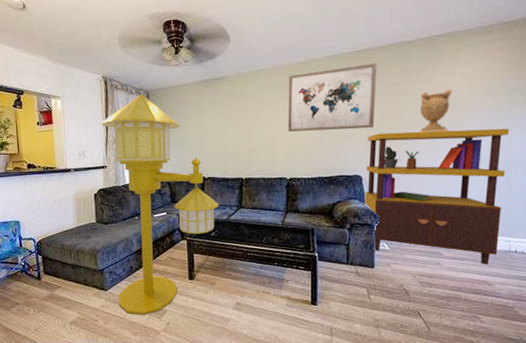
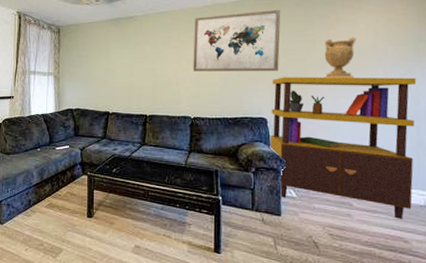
floor lamp: present [101,94,219,315] -> none [12,29,122,253]

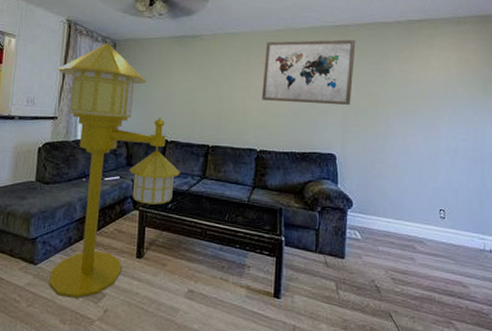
floor lamp: none [12,29,122,253] -> present [49,43,180,298]
bookcase: present [270,77,417,219] -> none [337,111,483,263]
decorative urn: present [324,37,356,79] -> none [395,74,428,117]

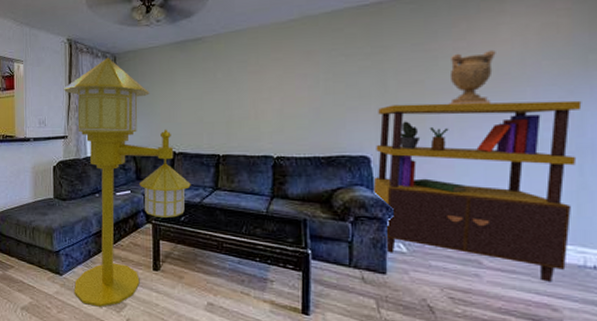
wall art: present [262,39,356,106] -> none [276,19,391,101]
bookcase: none [337,111,483,263] -> present [373,100,582,282]
decorative urn: none [395,74,428,117] -> present [448,49,496,106]

